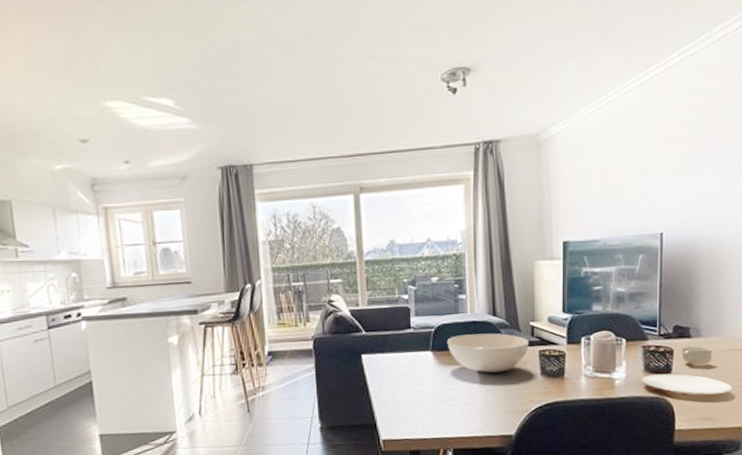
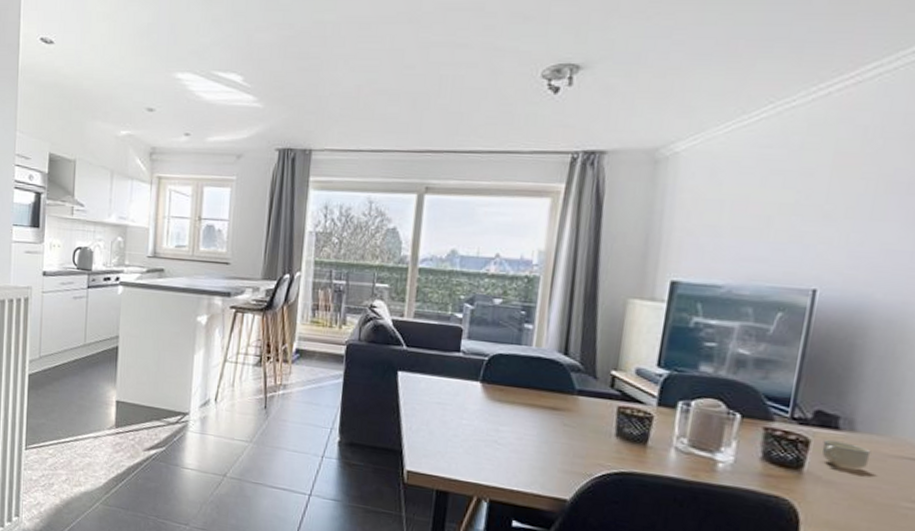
kettle: none [25,286,51,313] -> present [72,246,94,272]
bowl: present [447,333,529,373] -> none [501,370,606,423]
plate: present [642,373,733,395] -> none [756,465,896,513]

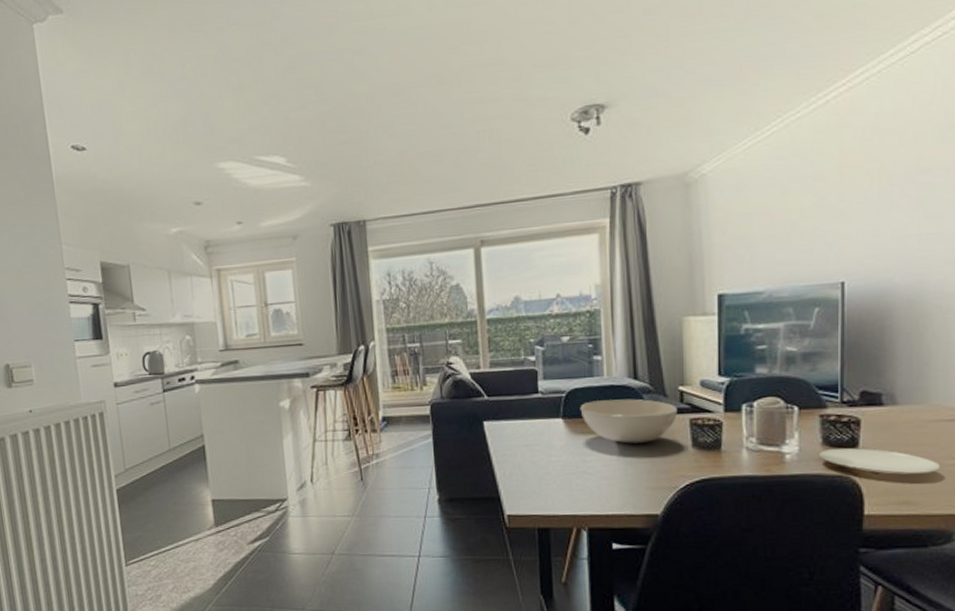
bowl: none [501,370,606,423] -> present [580,399,677,444]
plate: none [756,465,896,513] -> present [819,447,941,475]
cup: present [821,440,872,471] -> none [871,416,913,440]

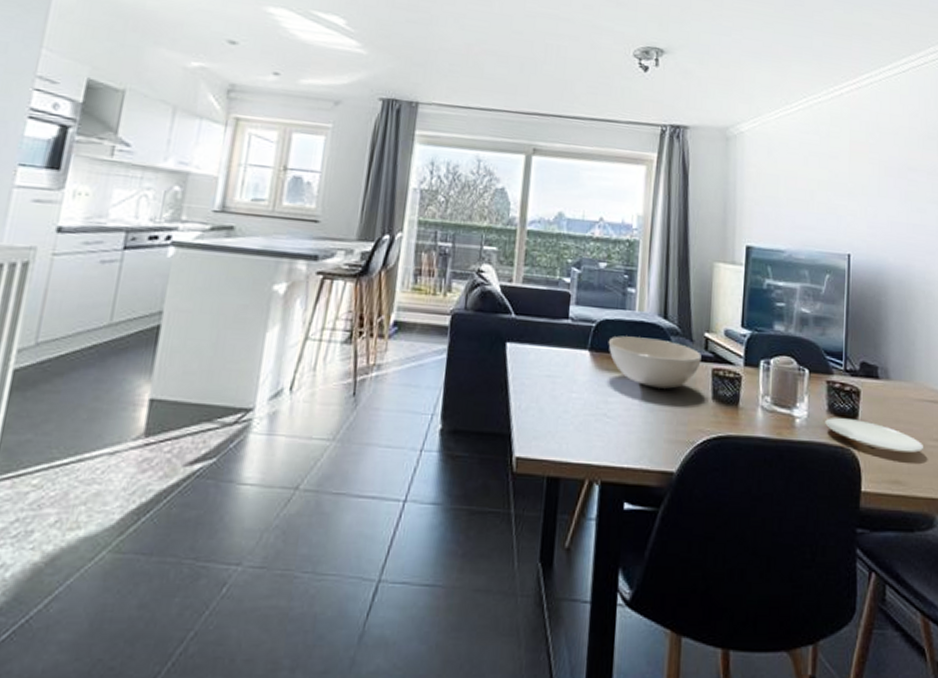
kettle: present [142,349,166,376] -> none [104,195,139,229]

